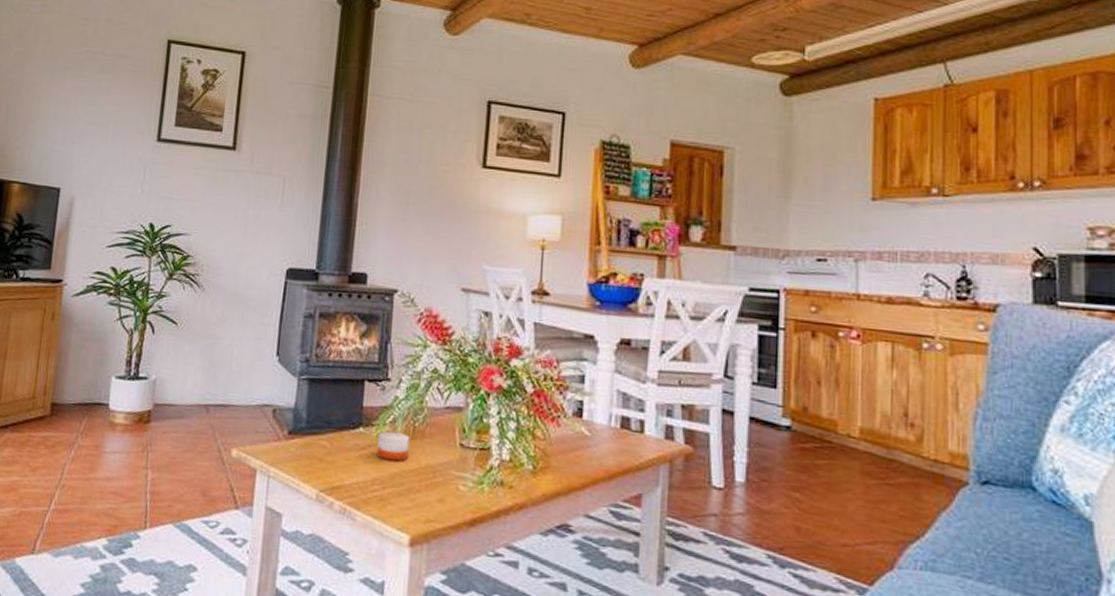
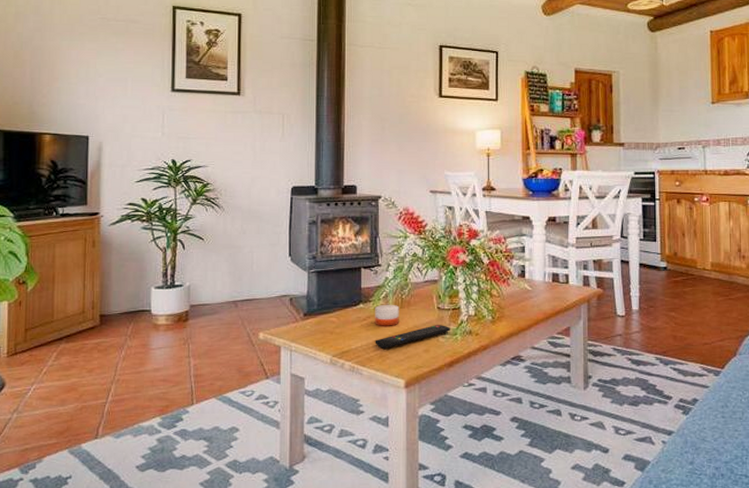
remote control: none [374,467,475,490] -> present [375,325,450,349]

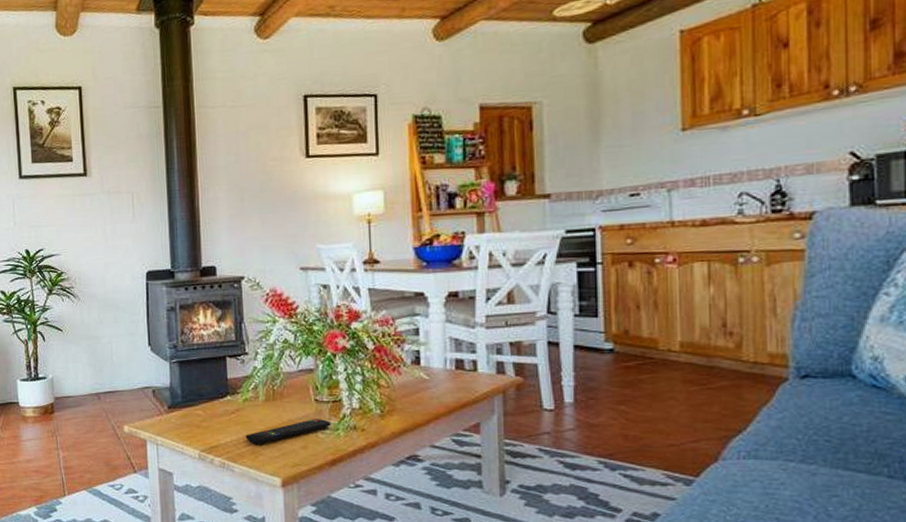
candle: present [375,304,399,326] -> none [244,396,272,420]

